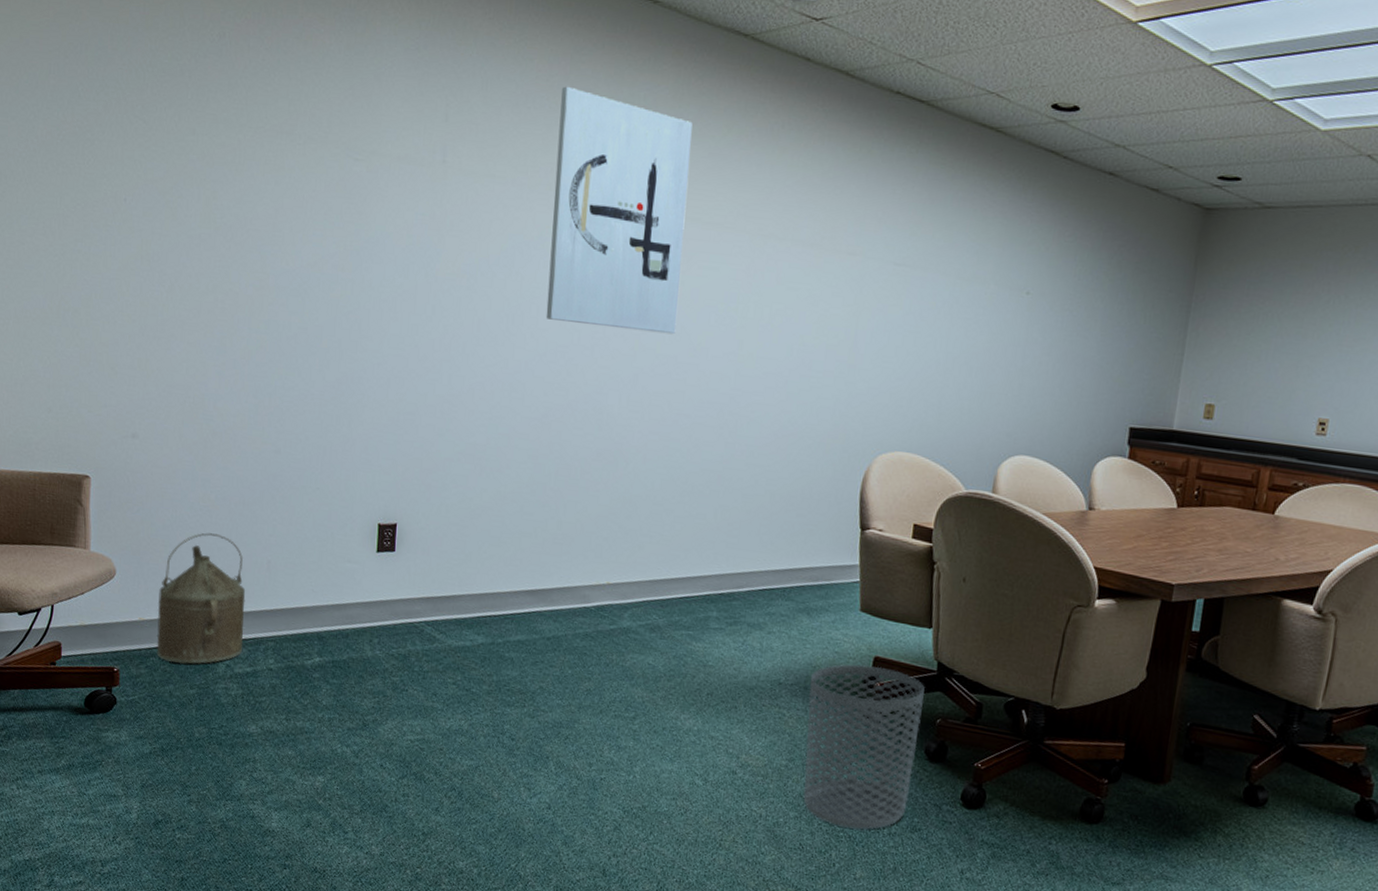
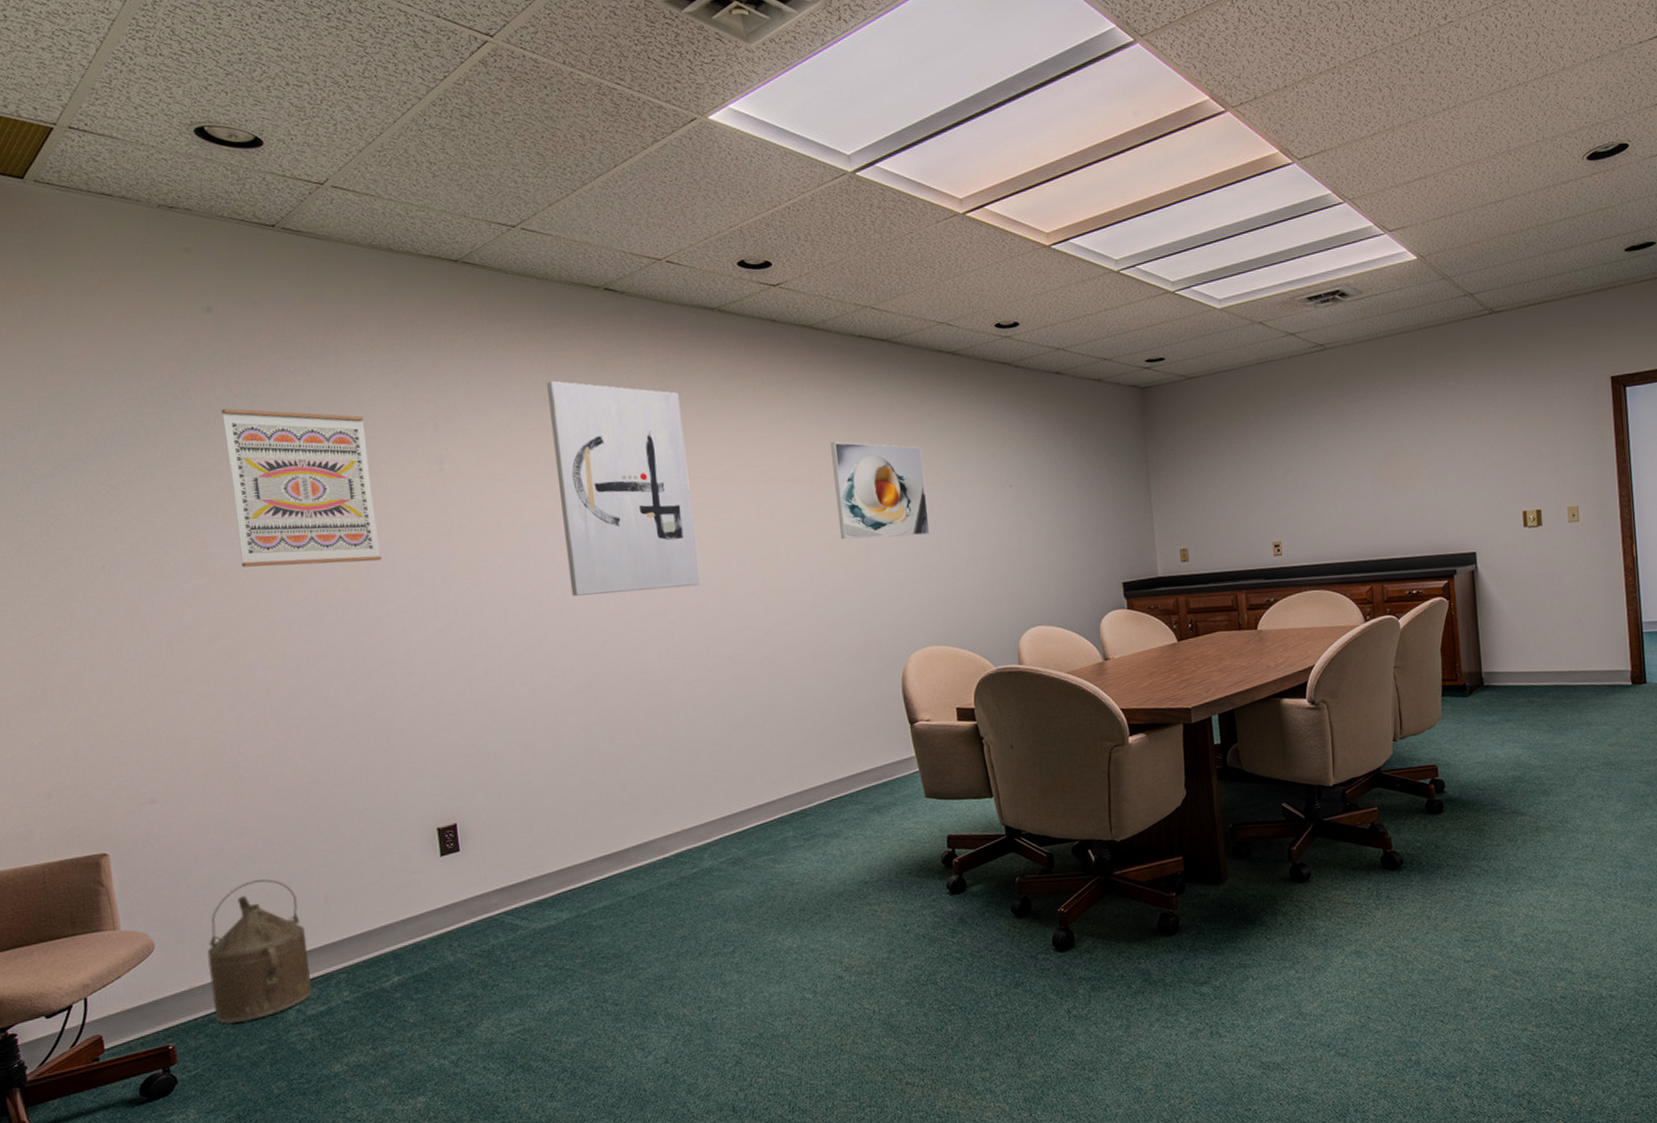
wall art: none [246,60,381,244] -> present [221,408,382,568]
waste bin: present [803,664,925,830] -> none [892,843,1007,1001]
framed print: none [829,206,938,330] -> present [831,442,930,540]

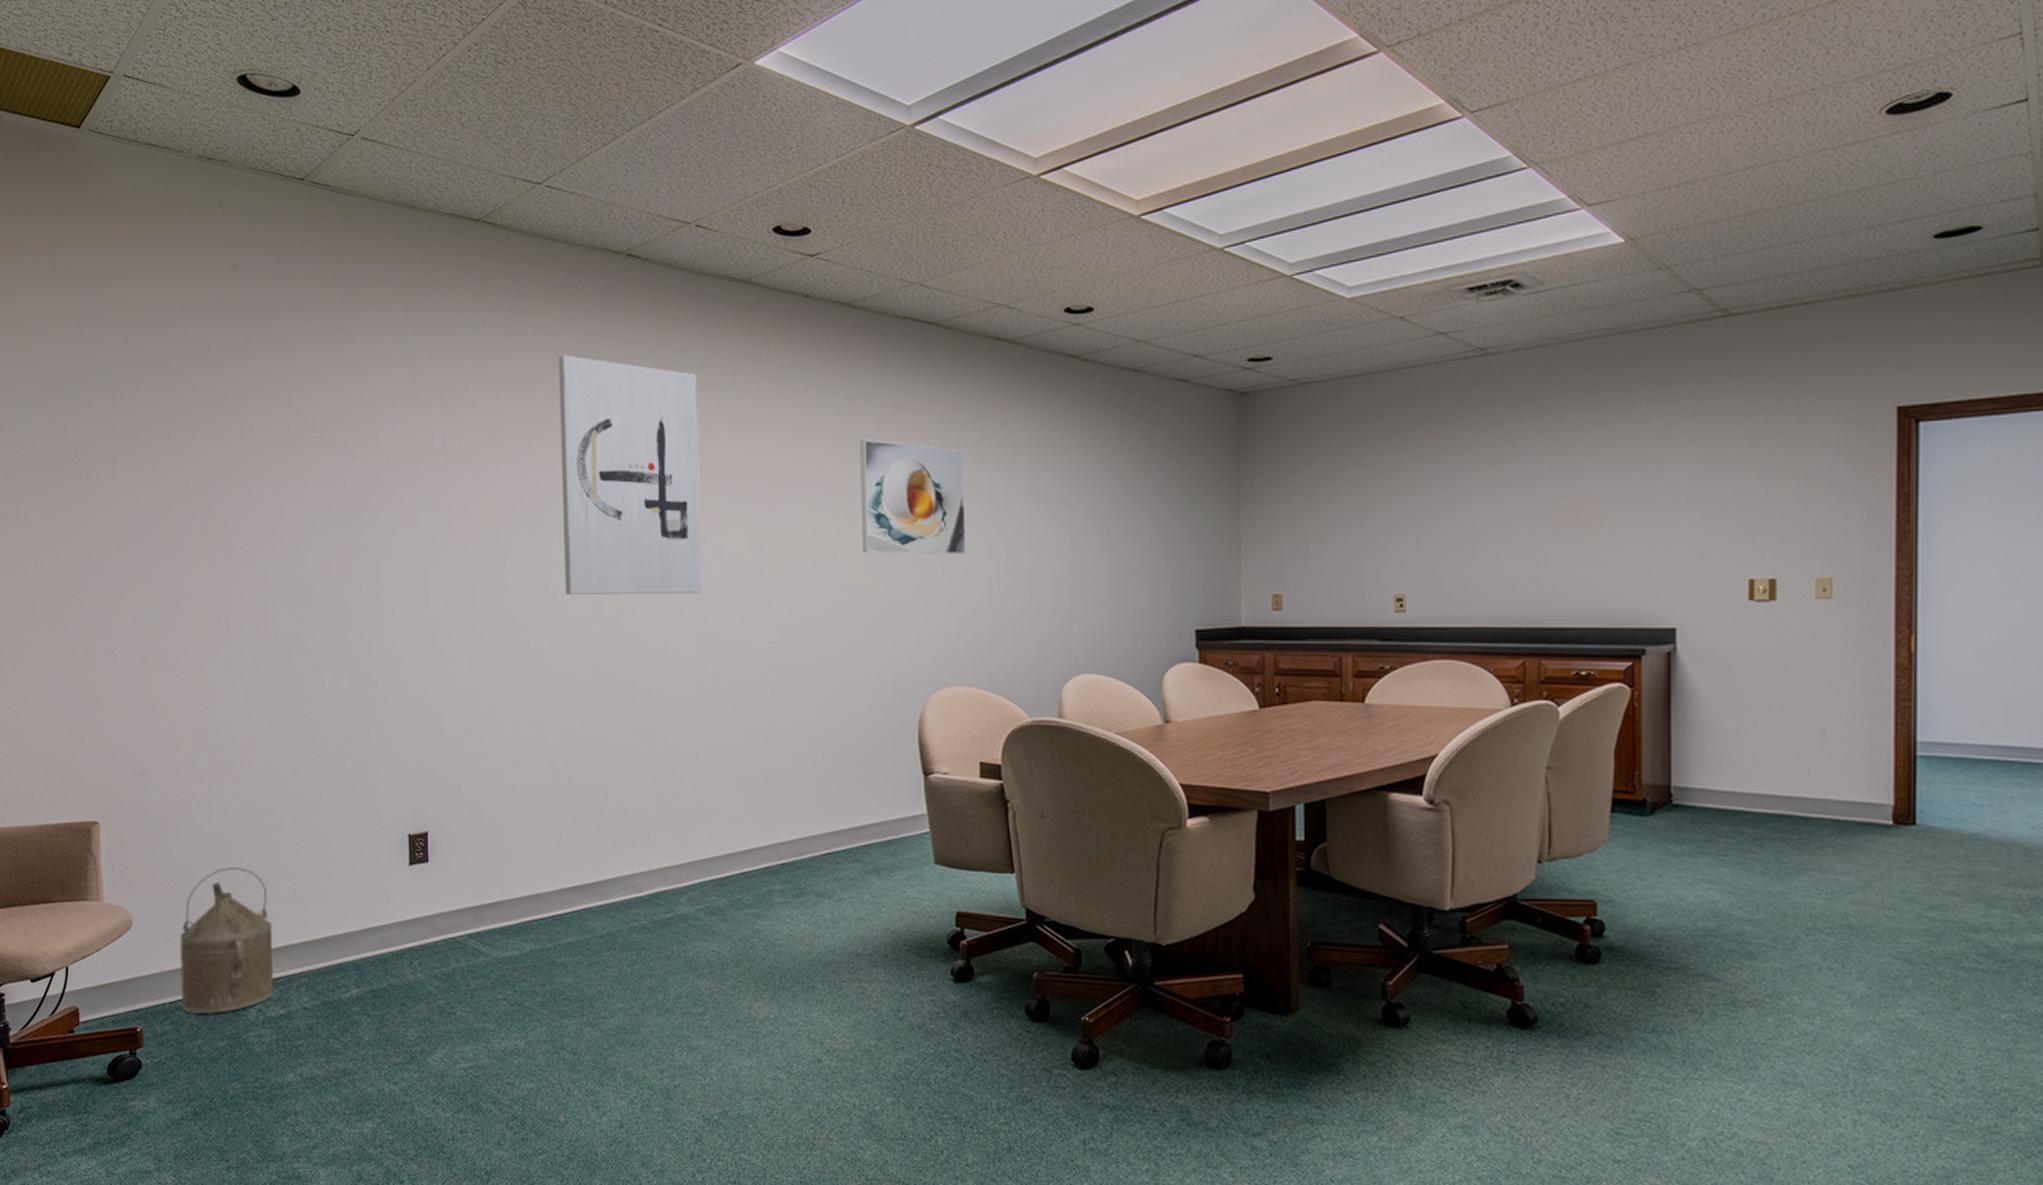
wall art: present [221,408,382,568] -> none [238,370,378,541]

